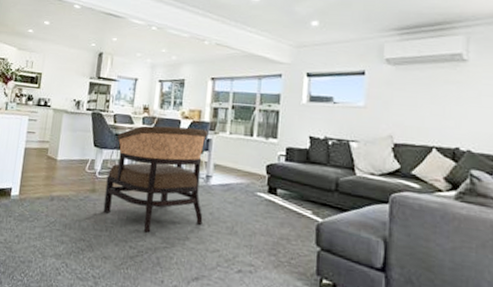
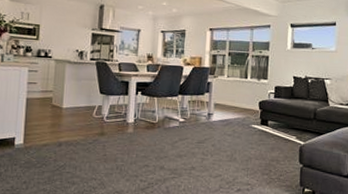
armchair: present [103,125,208,233] -> none [113,72,209,167]

